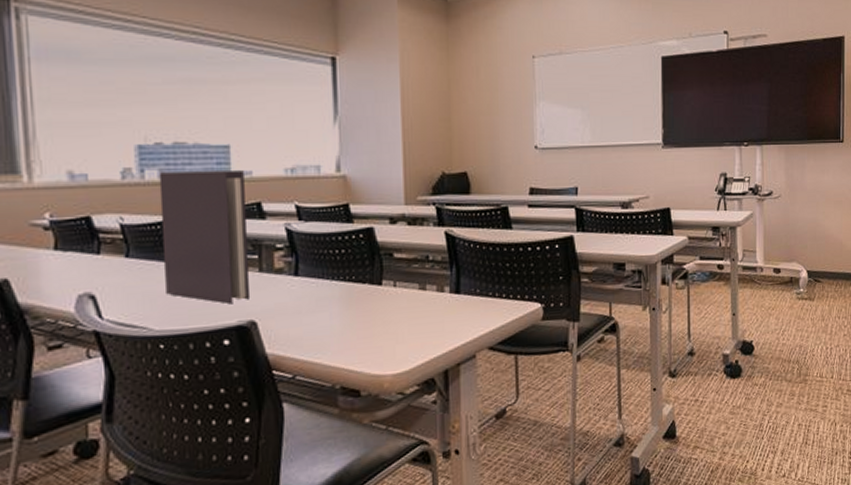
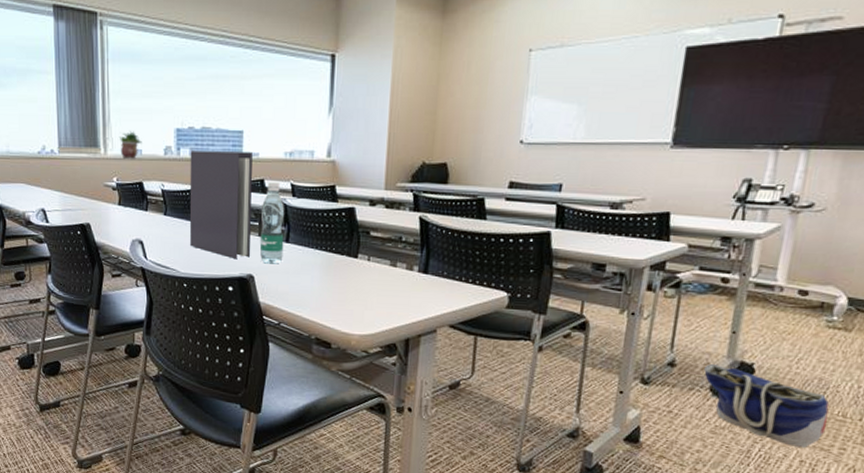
potted plant: none [52,150,87,189] -> present [120,131,142,160]
bottle: none [260,205,293,305] -> present [259,182,285,264]
tote bag: none [717,347,811,413] -> present [704,364,829,449]

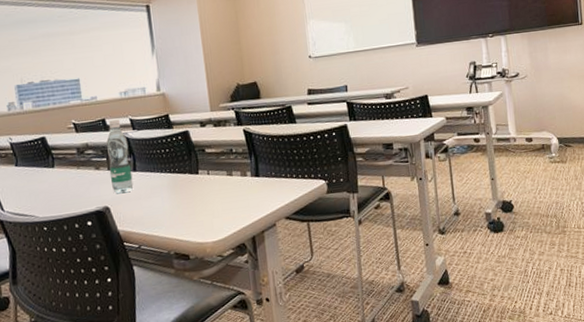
binder: present [189,151,252,260] -> none [32,97,104,196]
tote bag: present [704,364,829,449] -> none [480,207,571,260]

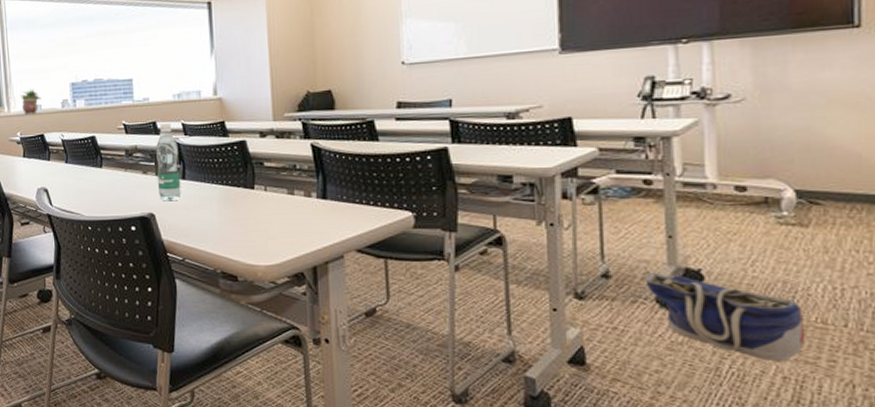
tote bag: none [480,207,571,260] -> present [645,273,806,363]

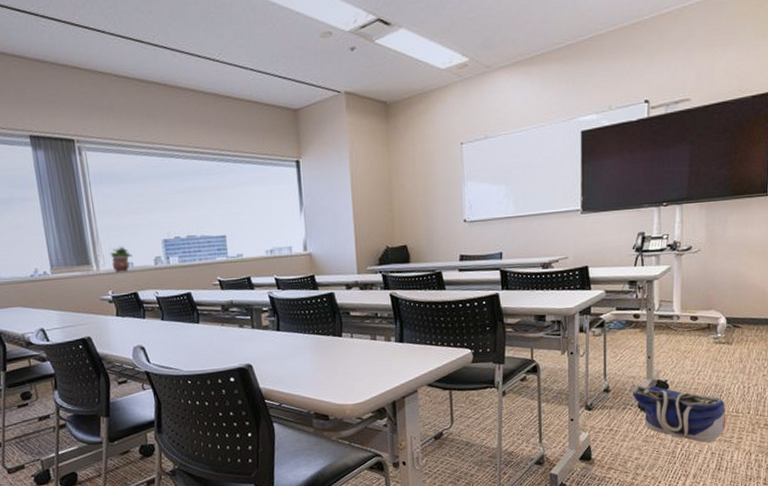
bottle: present [156,123,181,202] -> none [251,278,276,353]

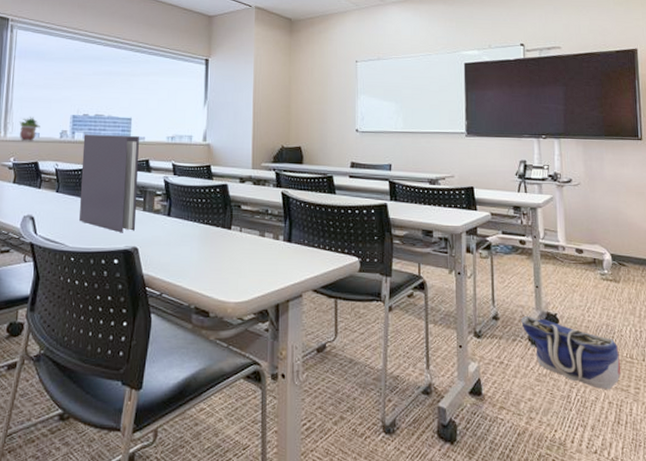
binder: none [179,254,247,353] -> present [79,134,139,233]

